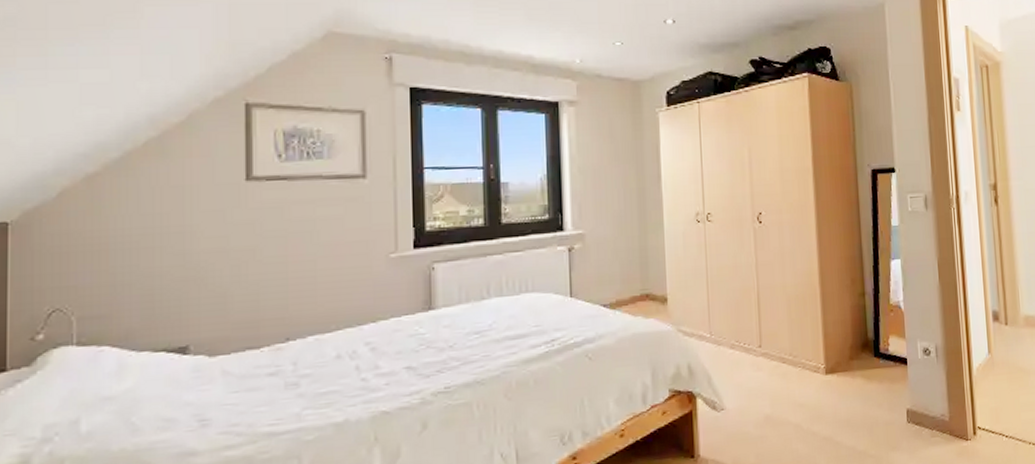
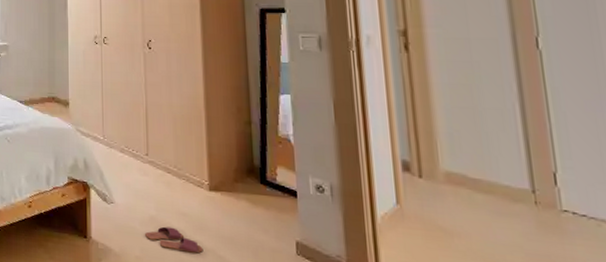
slippers: none [760,422,821,448] -> present [145,226,203,254]

